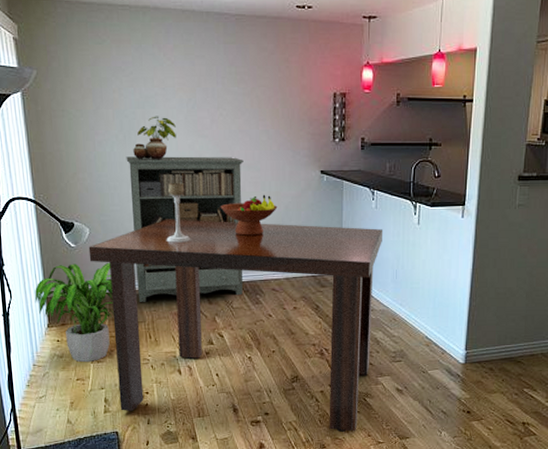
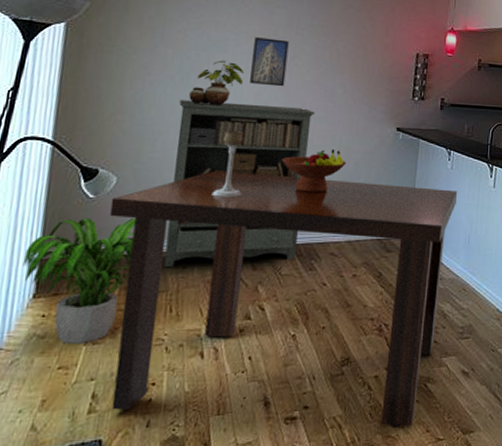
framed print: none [180,90,213,138] -> present [250,37,289,87]

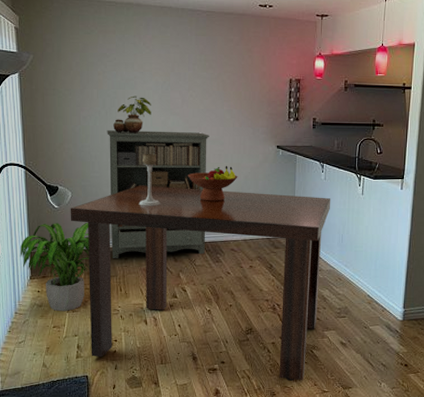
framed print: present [250,37,289,87] -> none [157,74,184,115]

